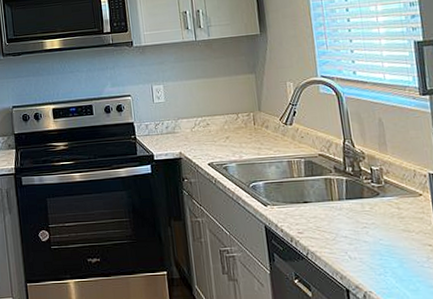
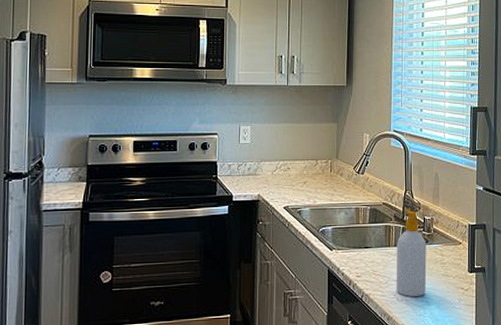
soap bottle: none [341,159,384,255] -> present [396,209,427,297]

